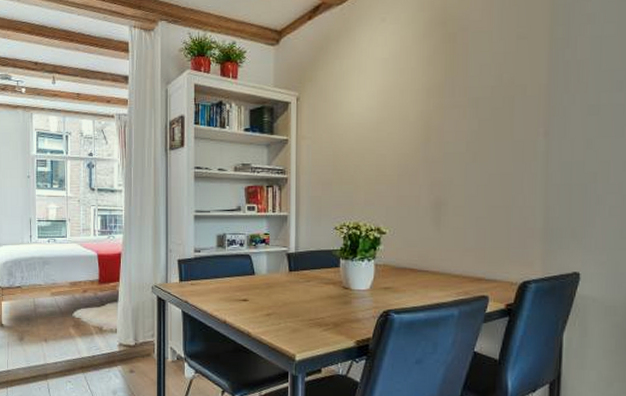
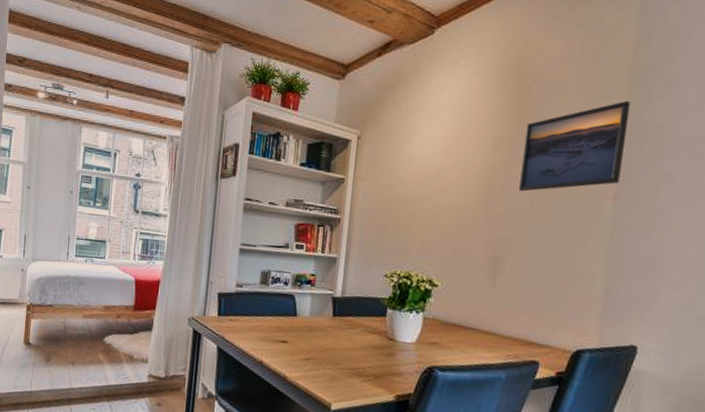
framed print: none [453,40,553,136] -> present [518,100,631,192]

